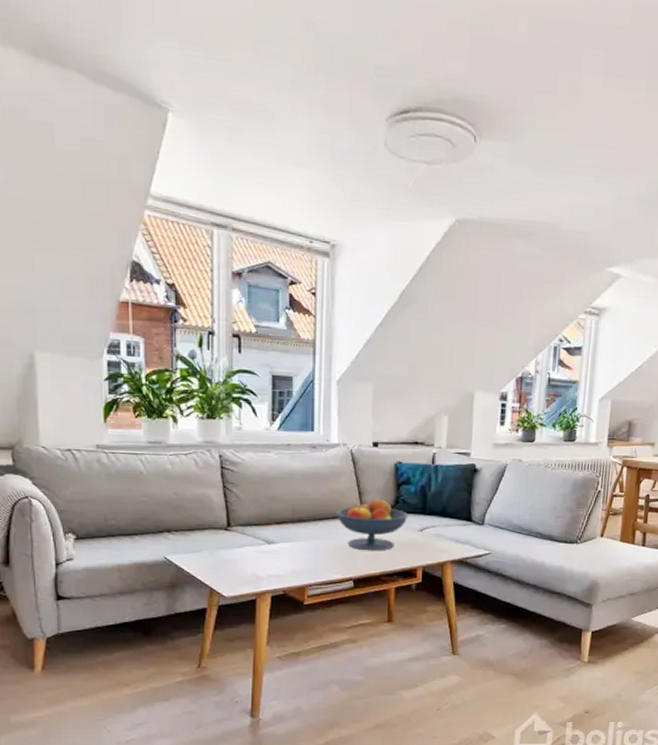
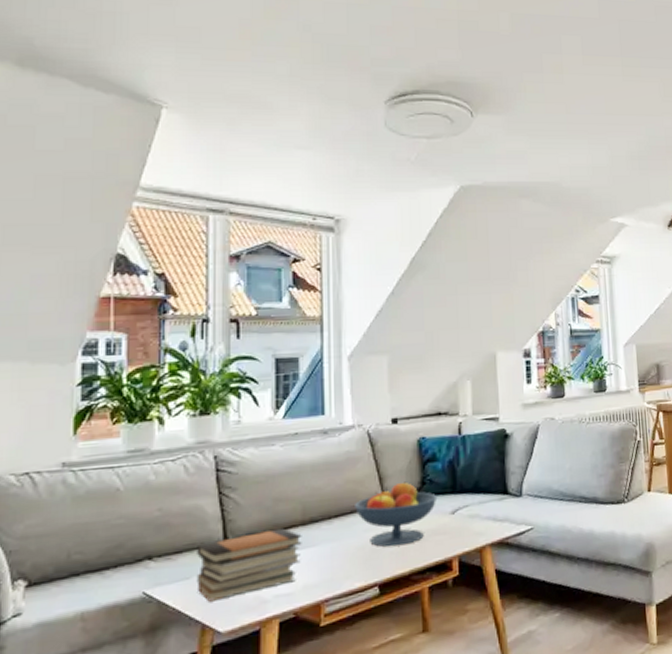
book stack: none [206,522,291,572] -> present [196,528,302,602]

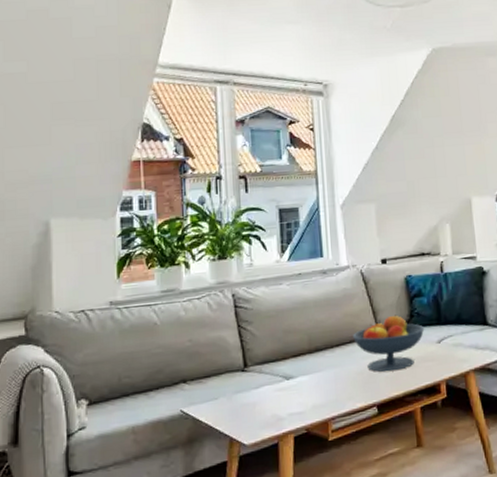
book stack: present [196,528,302,602] -> none [222,356,310,419]

